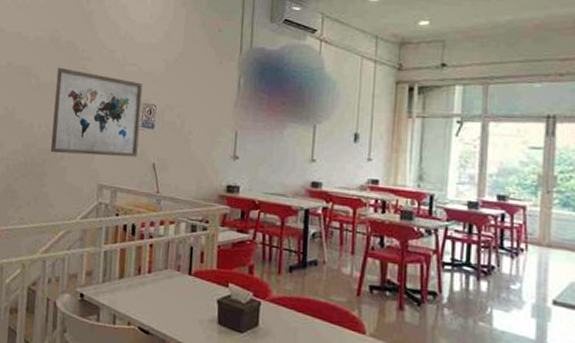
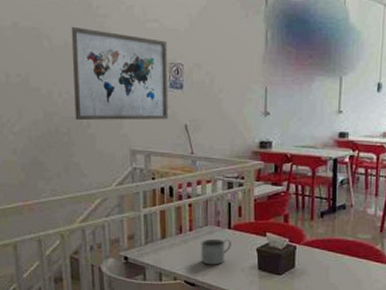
mug: none [158,283,191,314] -> present [200,238,231,265]

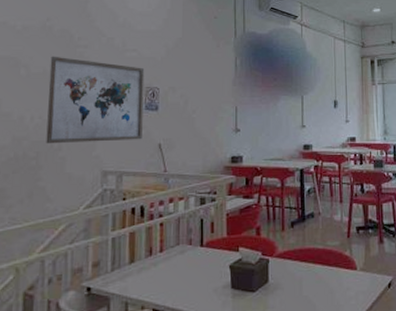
mug: present [200,238,231,265] -> none [171,257,204,289]

